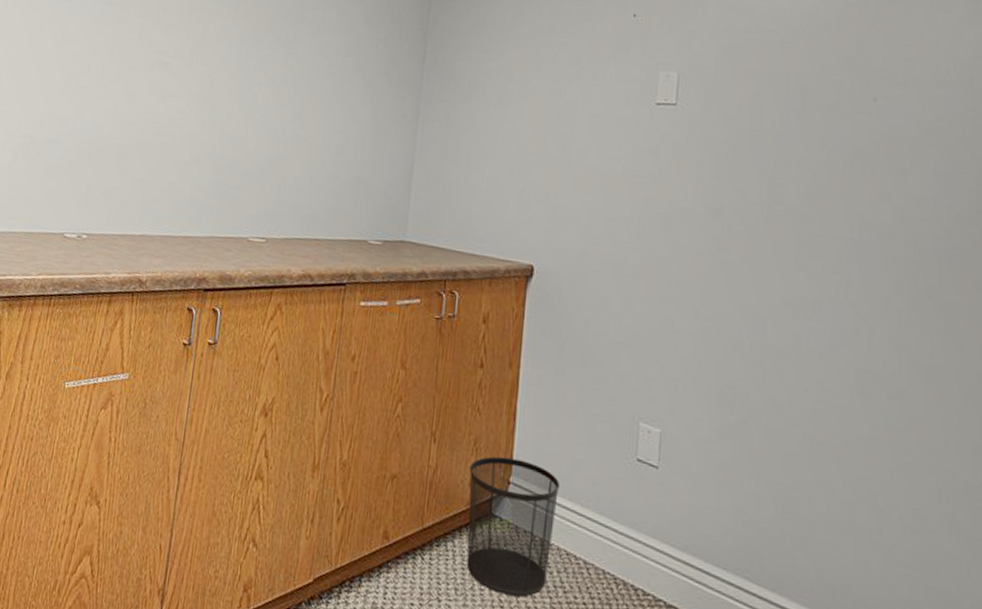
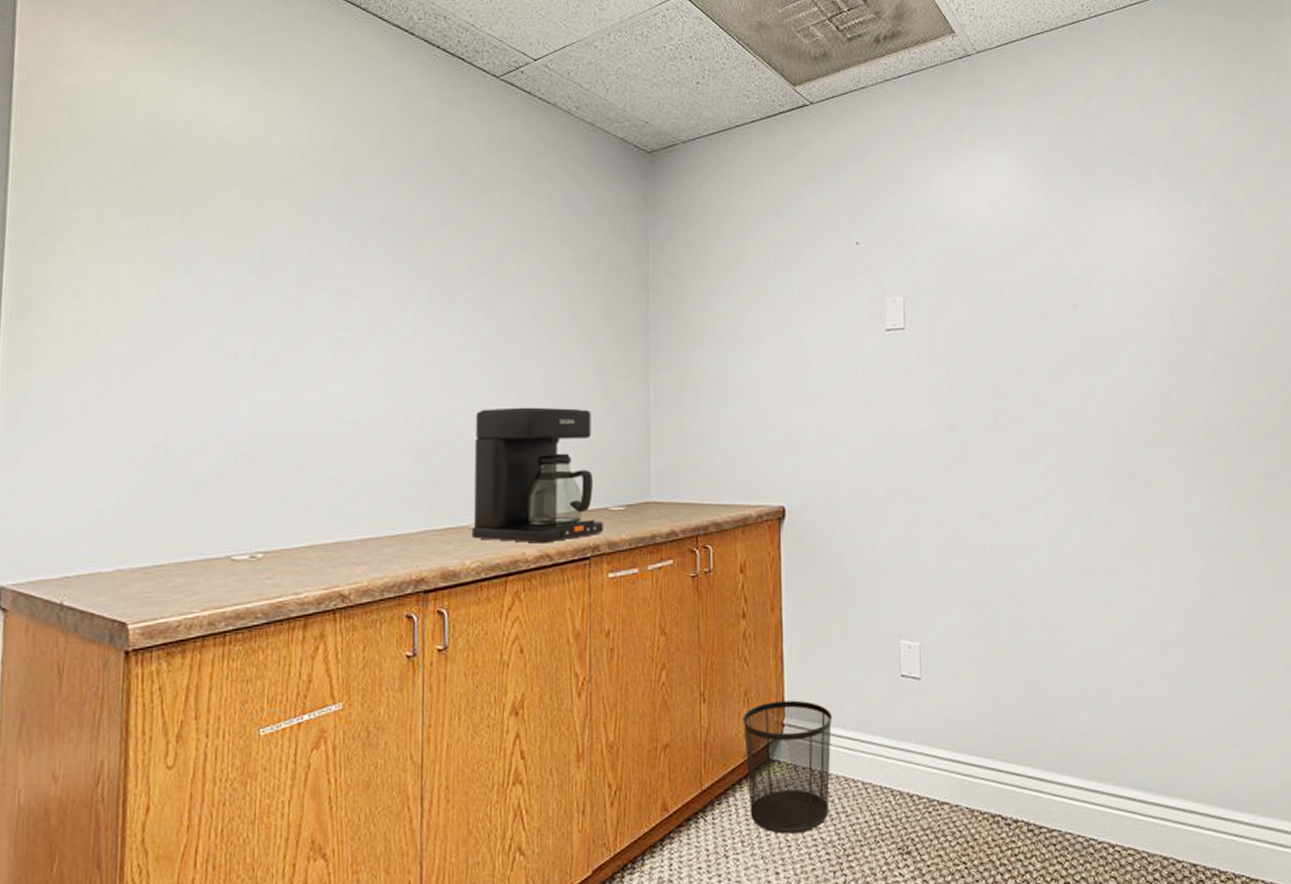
coffee maker: none [248,136,362,264] -> present [471,407,604,543]

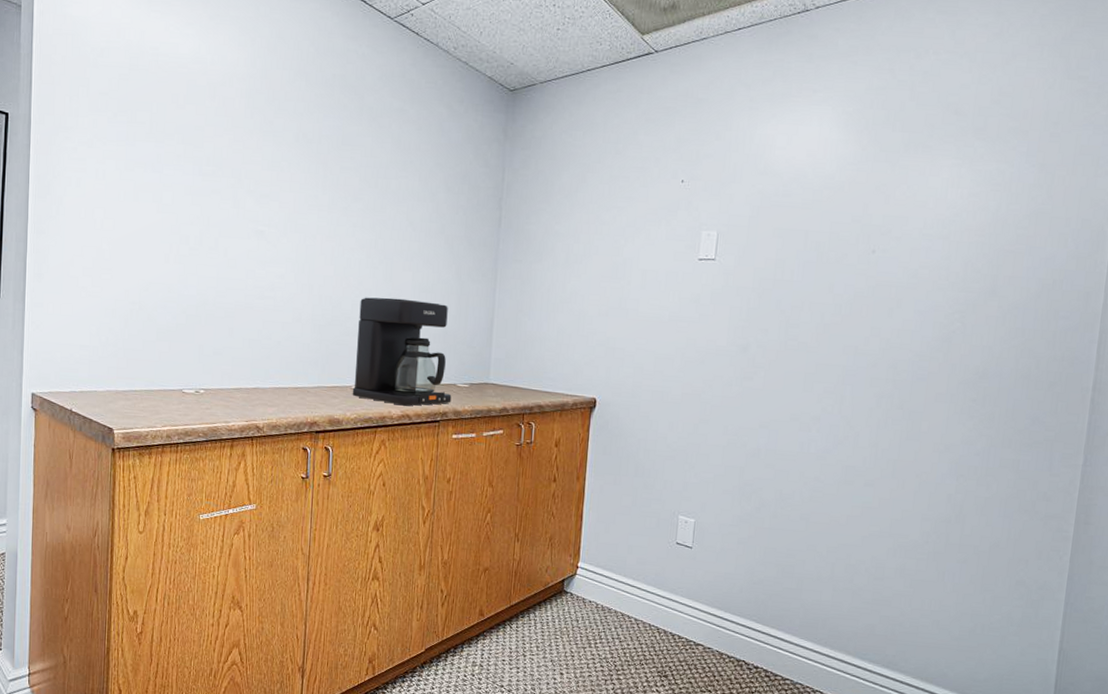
waste bin: present [742,700,833,834] -> none [545,548,617,648]

